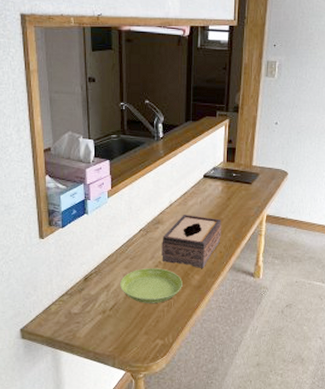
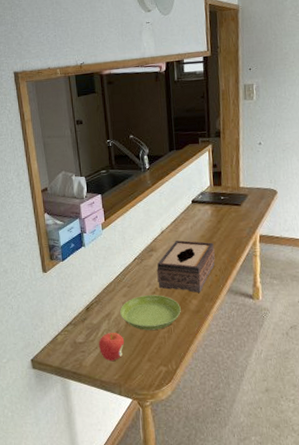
apple: none [95,305,123,334] -> present [99,333,125,362]

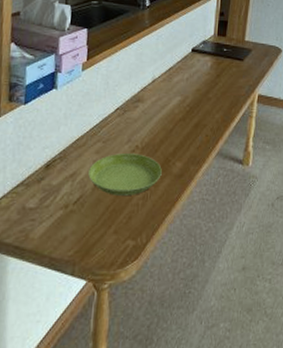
apple: present [99,333,125,362] -> none [54,197,89,234]
tissue box: present [157,240,215,293] -> none [140,92,209,154]

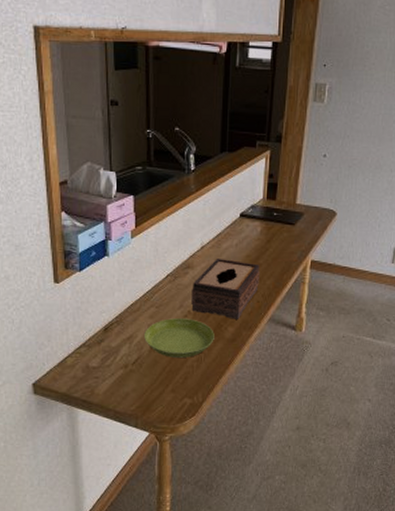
tissue box: none [140,92,209,154] -> present [191,259,260,319]

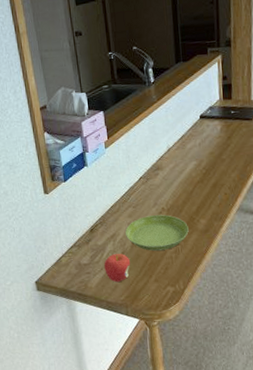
apple: none [116,358,147,391] -> present [104,254,131,283]
tissue box: present [191,259,260,319] -> none [163,158,225,212]

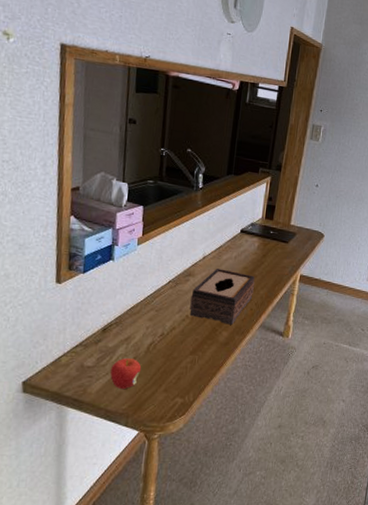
saucer: present [125,215,189,251] -> none [142,322,209,359]
tissue box: none [163,158,225,212] -> present [190,269,255,325]

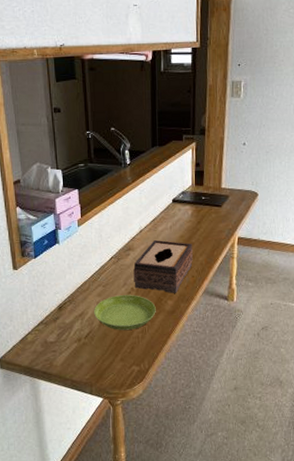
apple: present [110,358,142,390] -> none [71,332,98,361]
saucer: none [142,322,209,359] -> present [94,295,156,330]

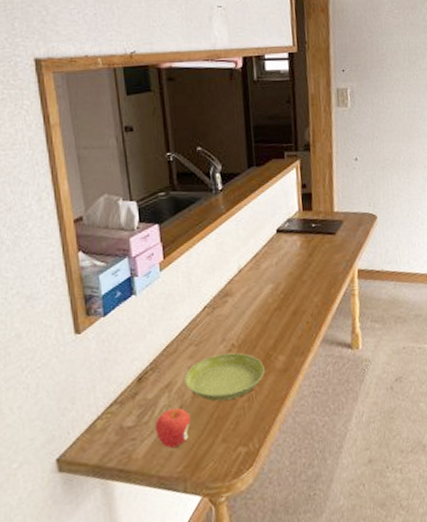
apple: none [71,332,98,361] -> present [155,408,191,449]
tissue box: present [133,240,193,293] -> none [233,280,306,346]

